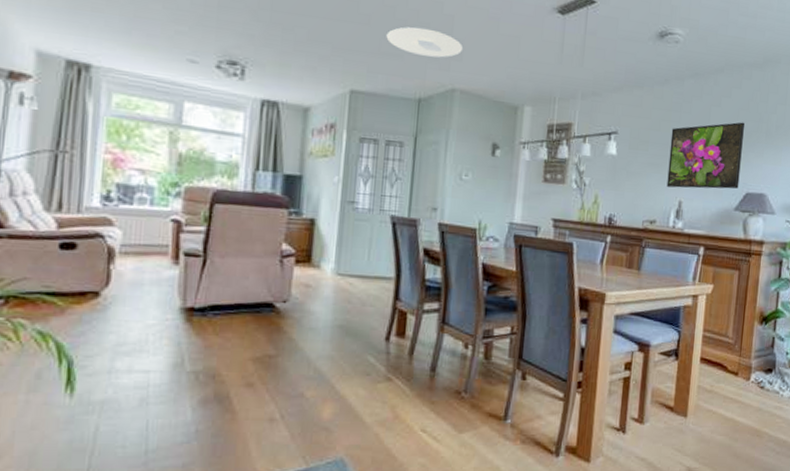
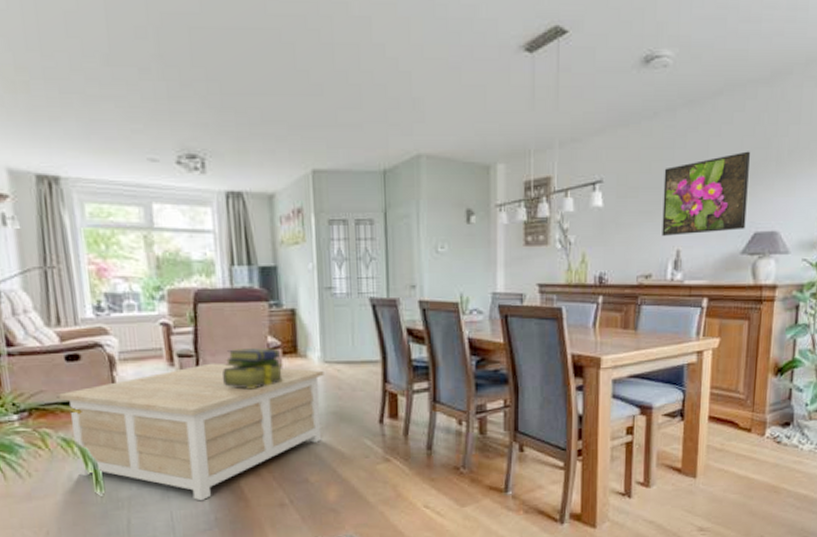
coffee table: none [44,264,336,411] -> present [59,363,324,501]
stack of books: none [229,252,295,294] -> present [223,348,284,388]
ceiling light: present [386,27,464,58] -> none [341,90,425,122]

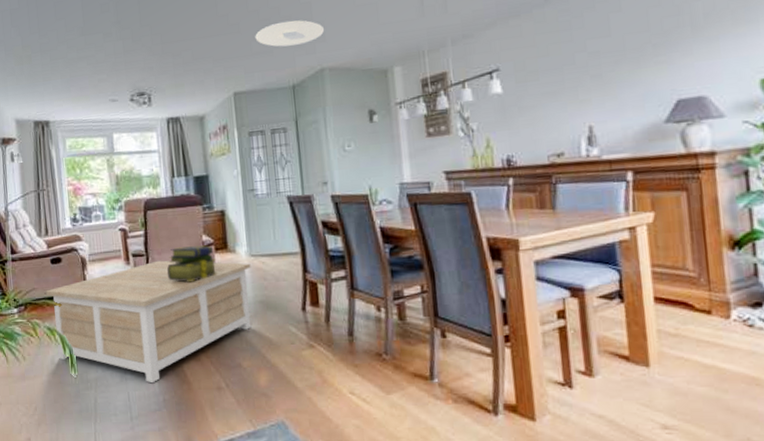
ceiling light: none [341,90,425,122] -> present [255,20,325,47]
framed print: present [662,151,750,236] -> none [563,21,666,114]

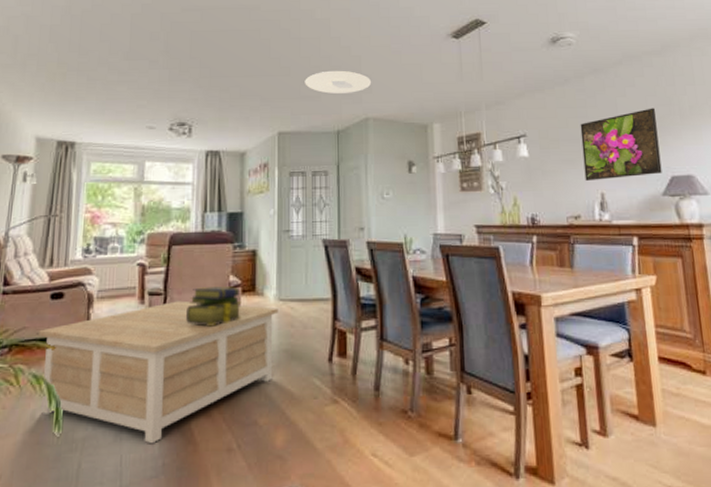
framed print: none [563,21,666,114] -> present [580,108,662,181]

